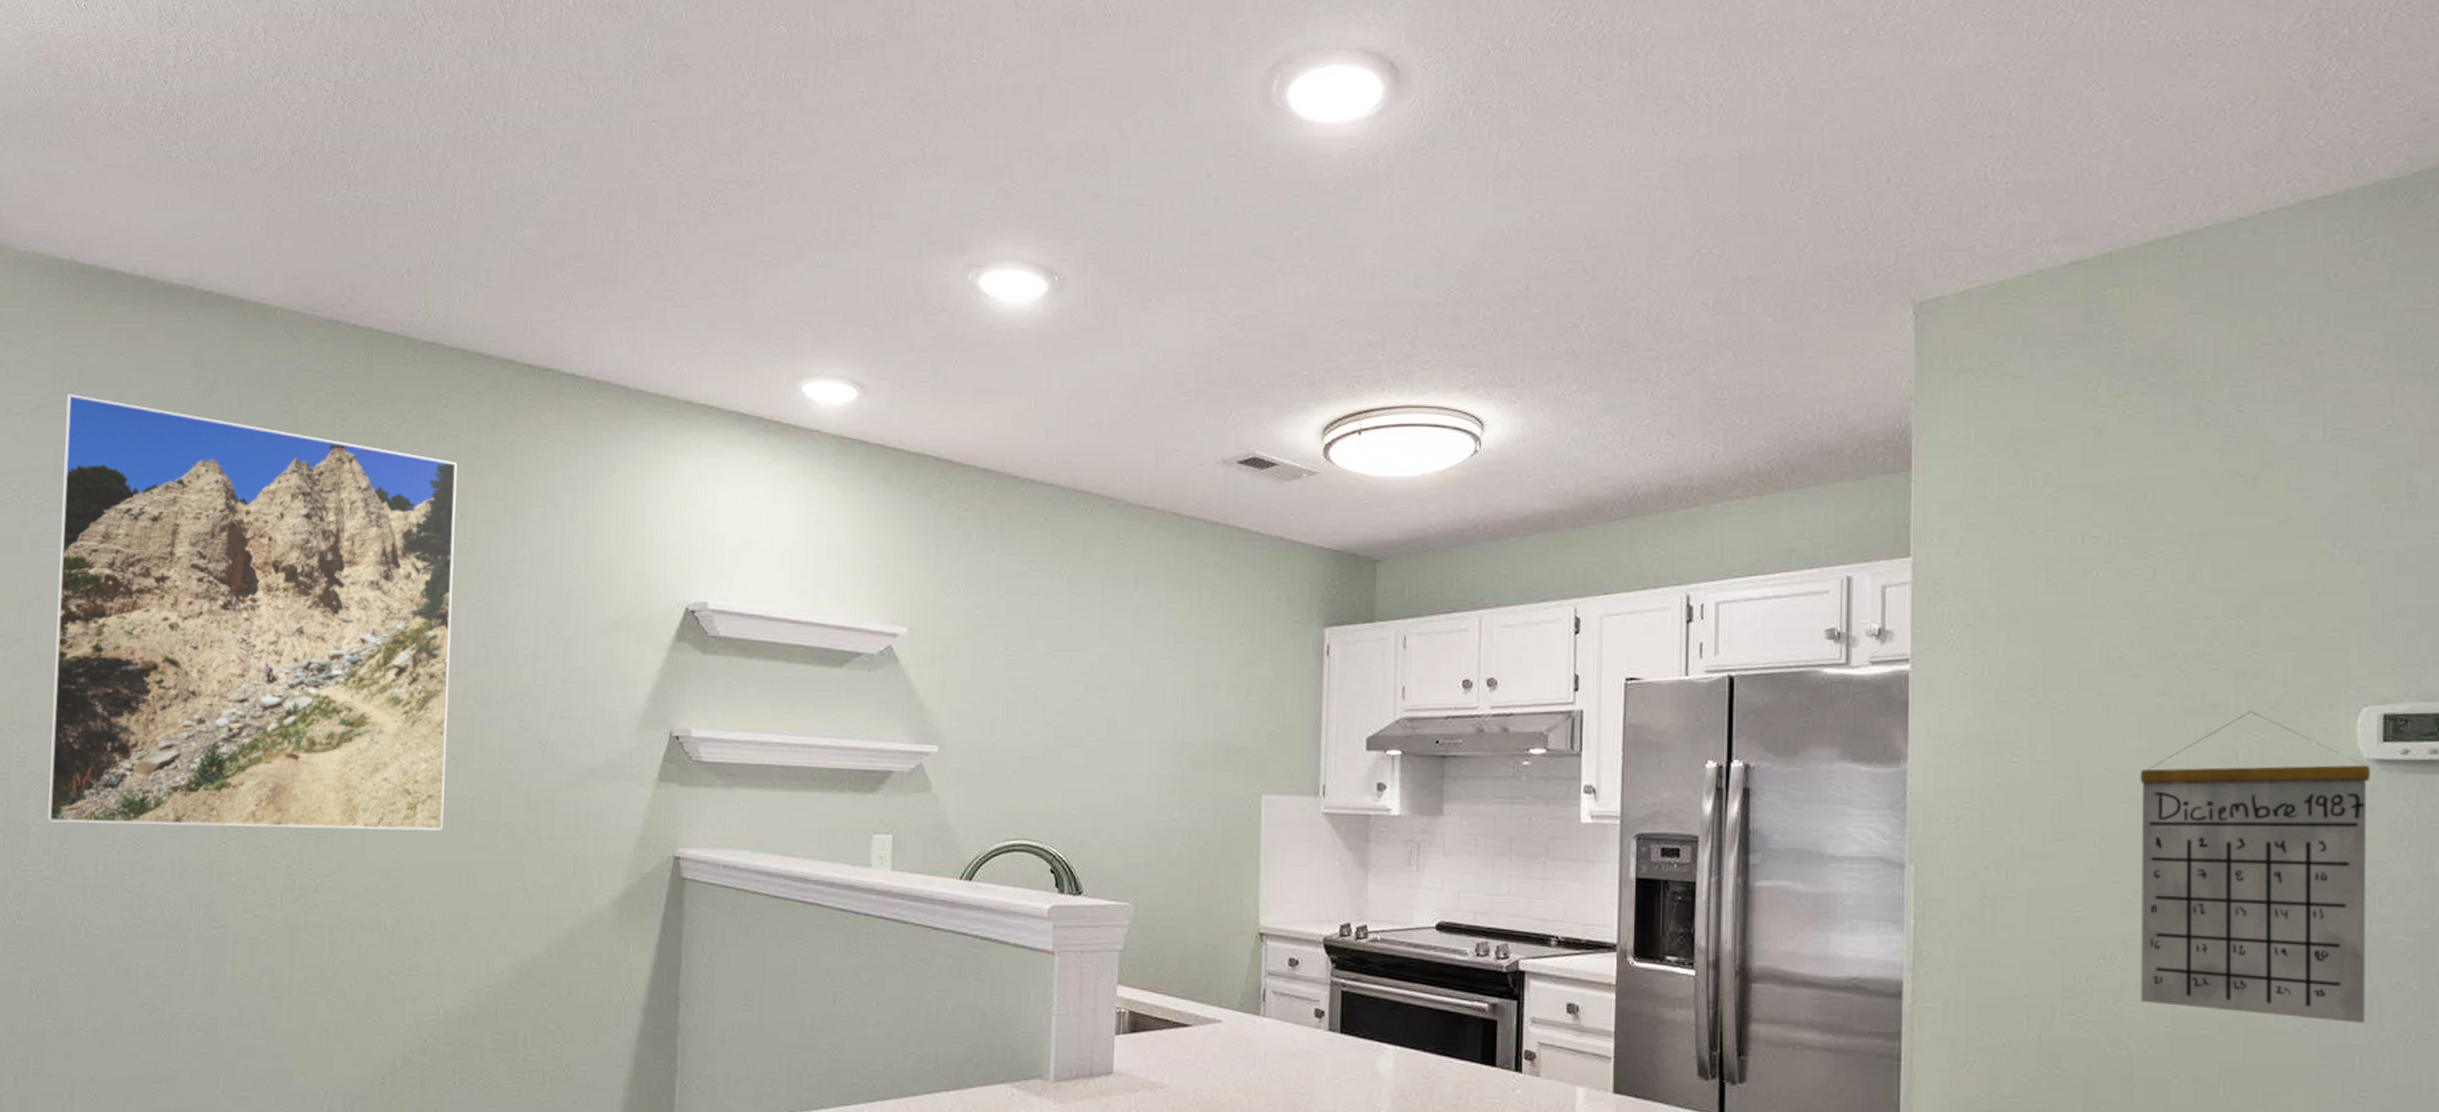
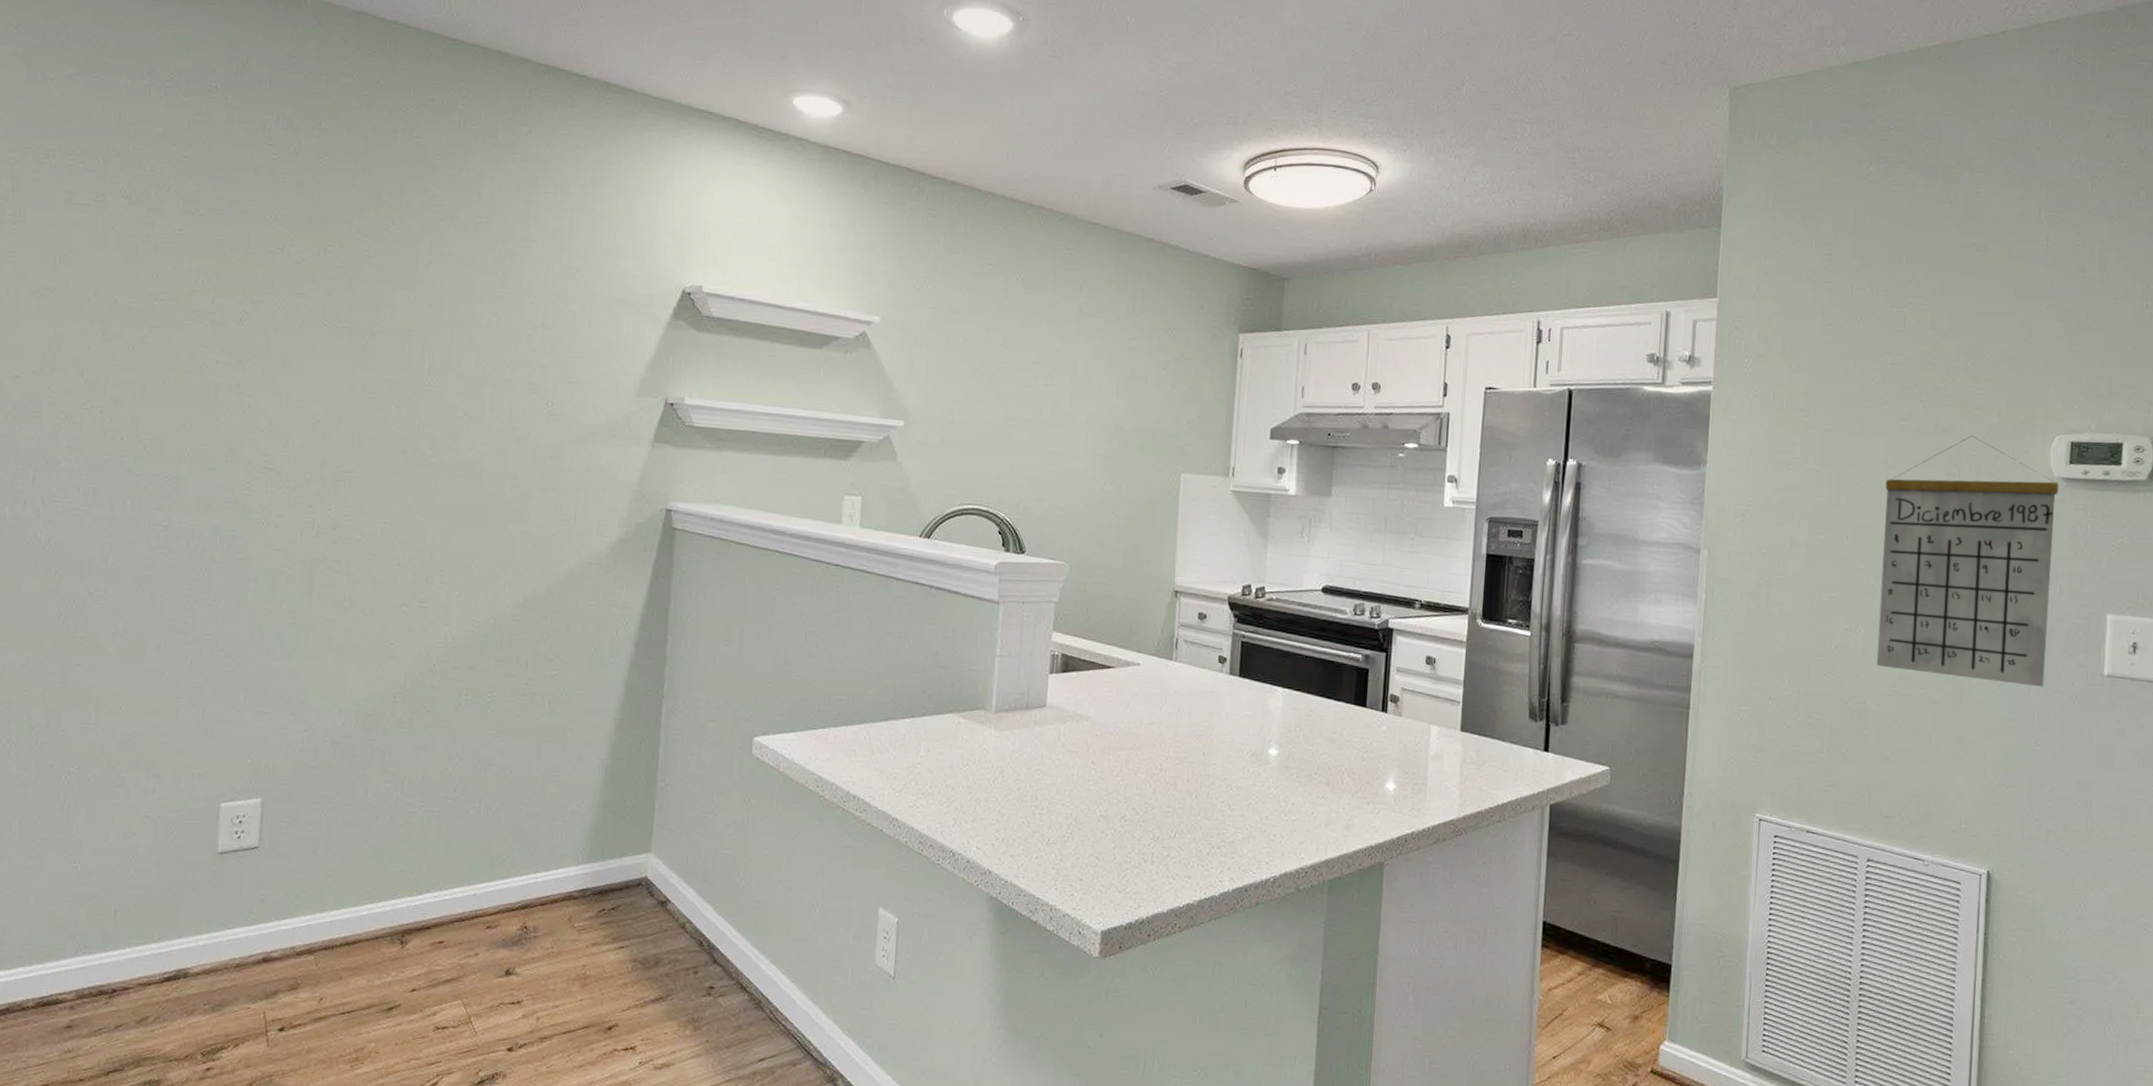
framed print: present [47,394,458,831] -> none [77,64,476,479]

